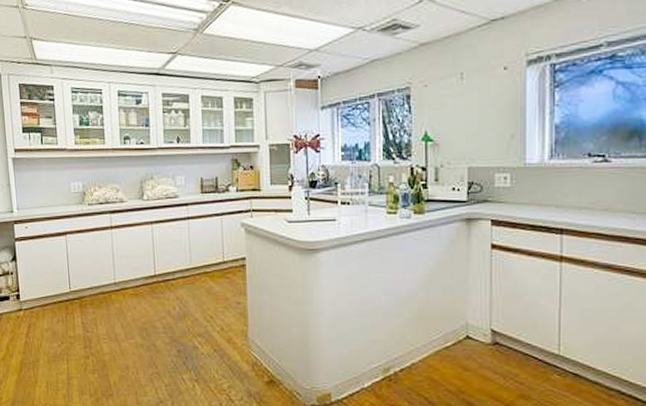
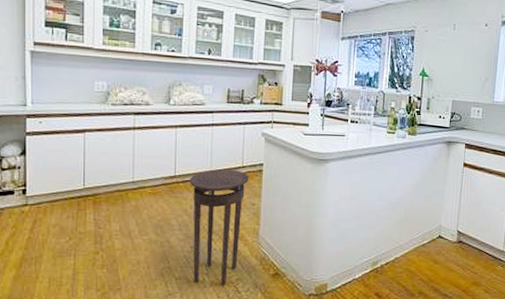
stool: none [170,266,232,394] -> present [190,169,249,286]

